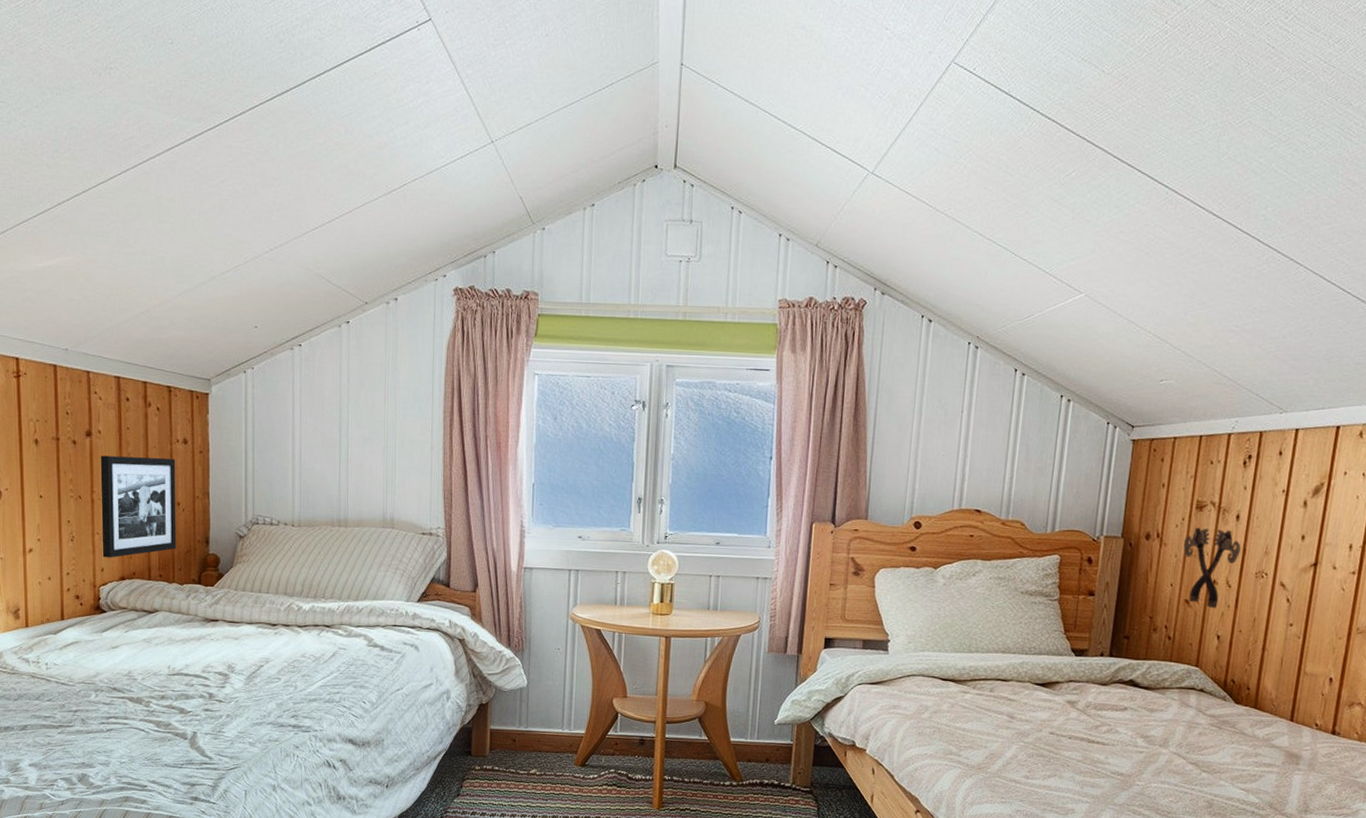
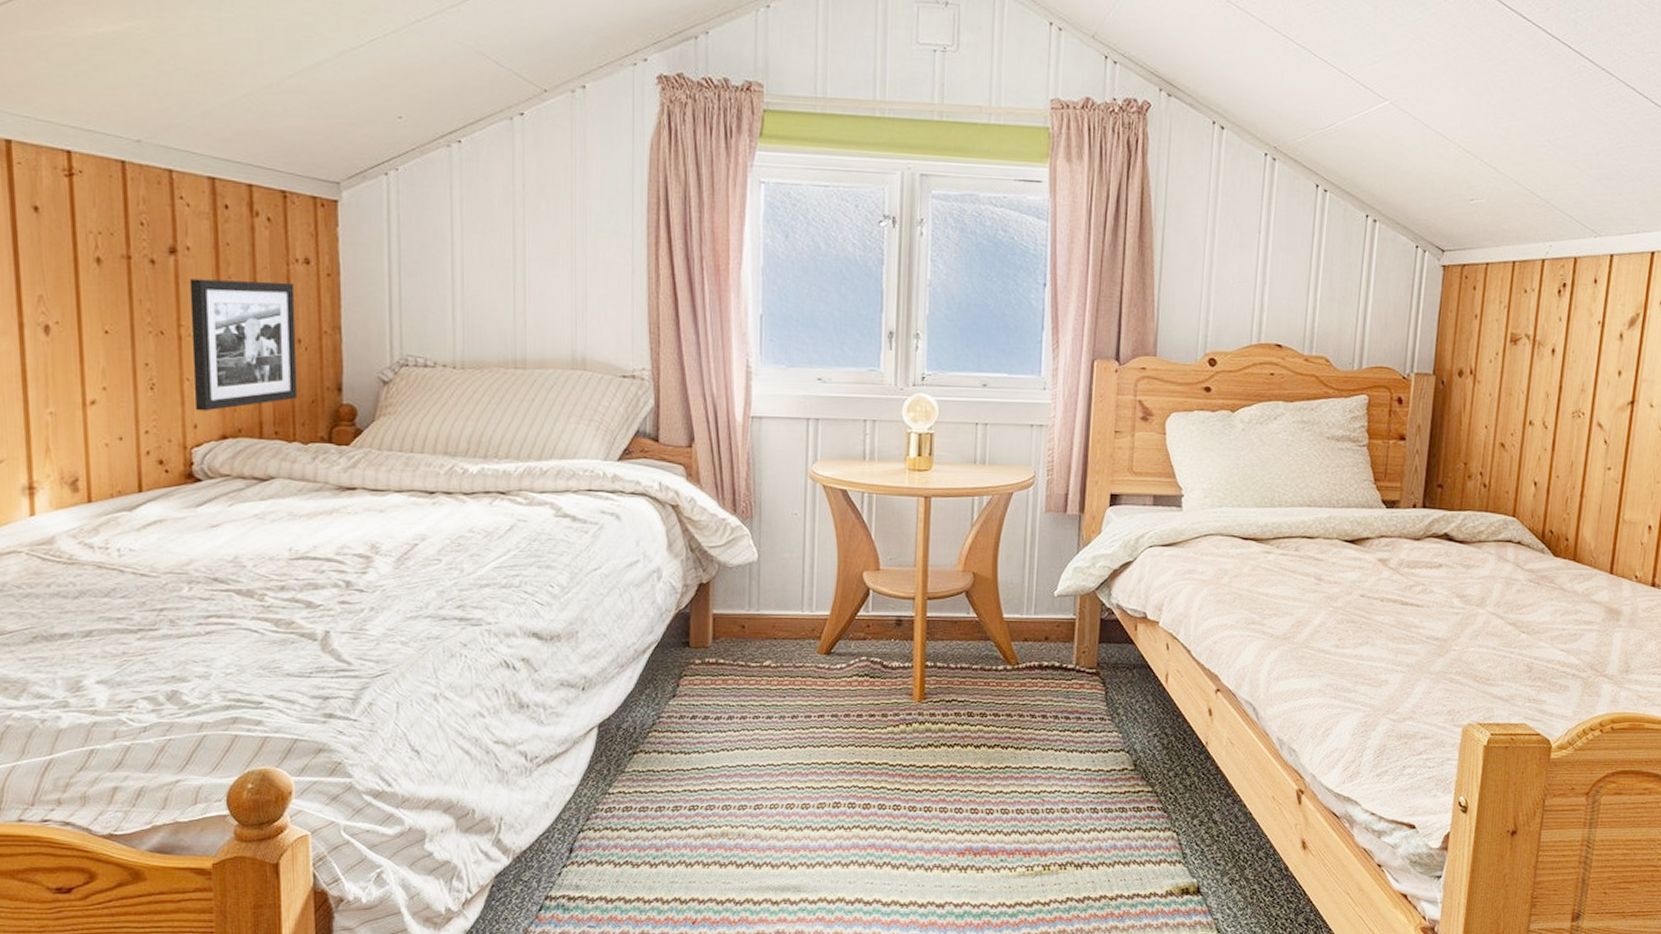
decorative ornament: present [1183,527,1241,609] -> none [1497,362,1557,453]

